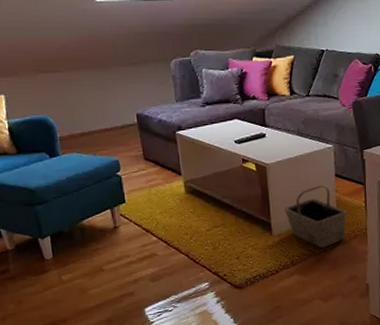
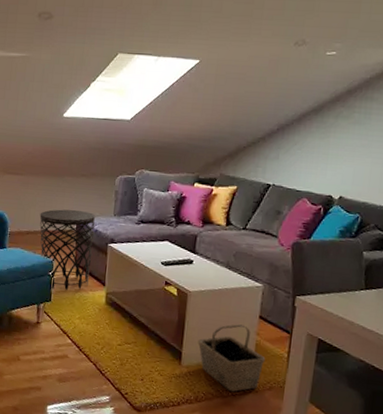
side table: none [92,102,163,189] -> present [39,209,95,290]

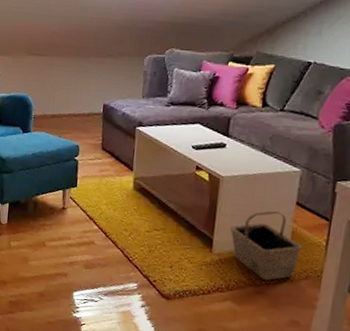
side table: present [39,209,95,290] -> none [65,91,123,175]

